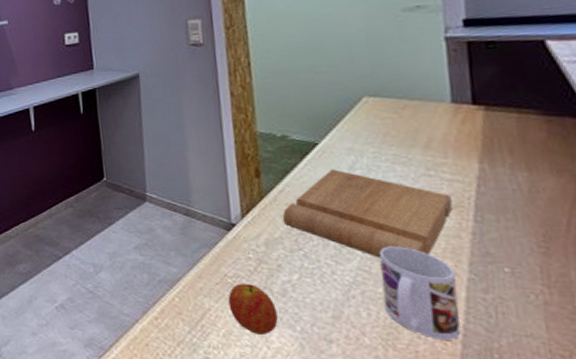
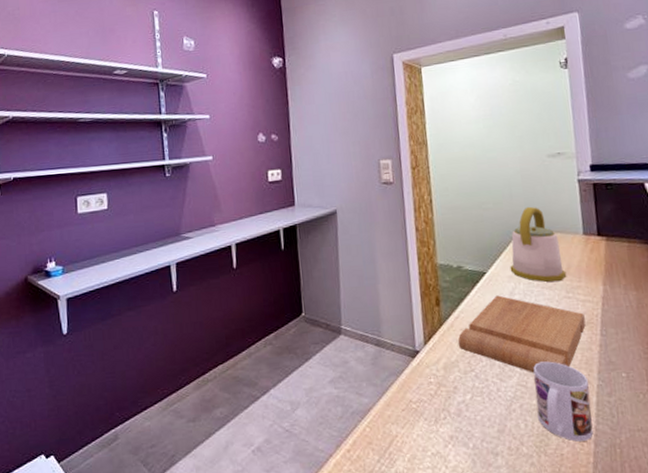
fruit: present [228,284,278,335] -> none [412,407,455,455]
kettle: none [349,69,427,156] -> present [510,206,567,282]

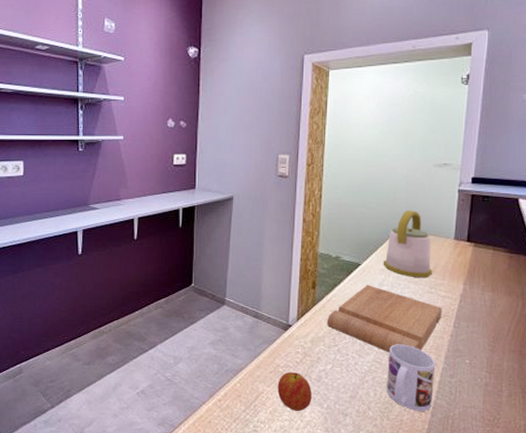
fruit: none [412,407,455,455] -> present [277,372,312,411]

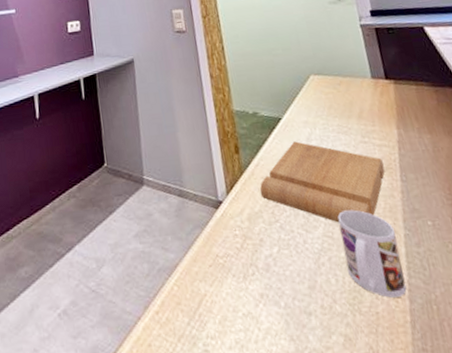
fruit: present [277,372,312,411] -> none [220,262,265,316]
kettle: present [383,209,433,277] -> none [302,51,361,127]

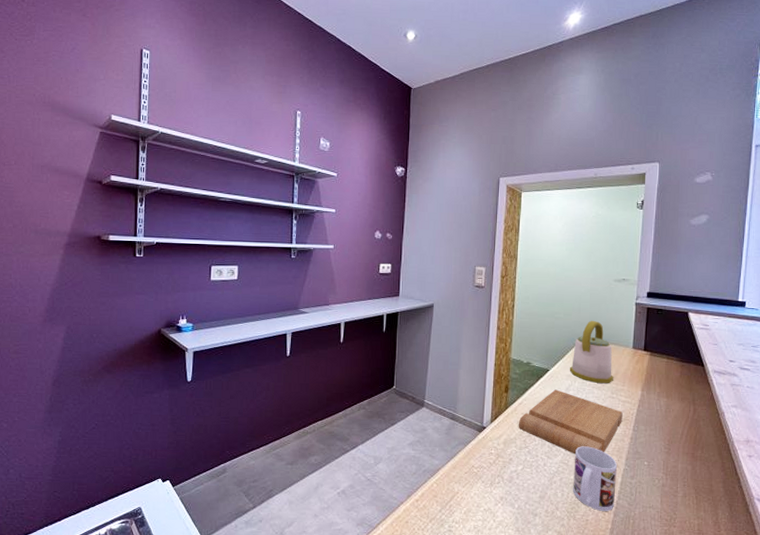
kettle: none [302,51,361,127] -> present [569,320,614,383]

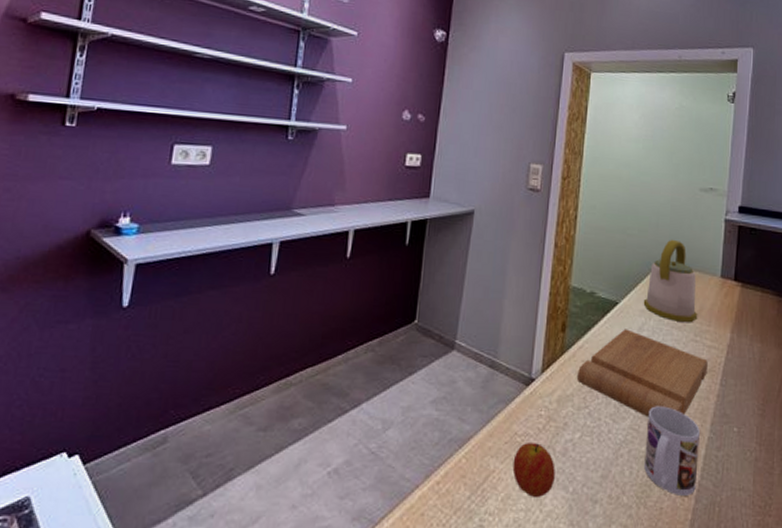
fruit: none [471,473,504,511] -> present [512,443,555,497]

